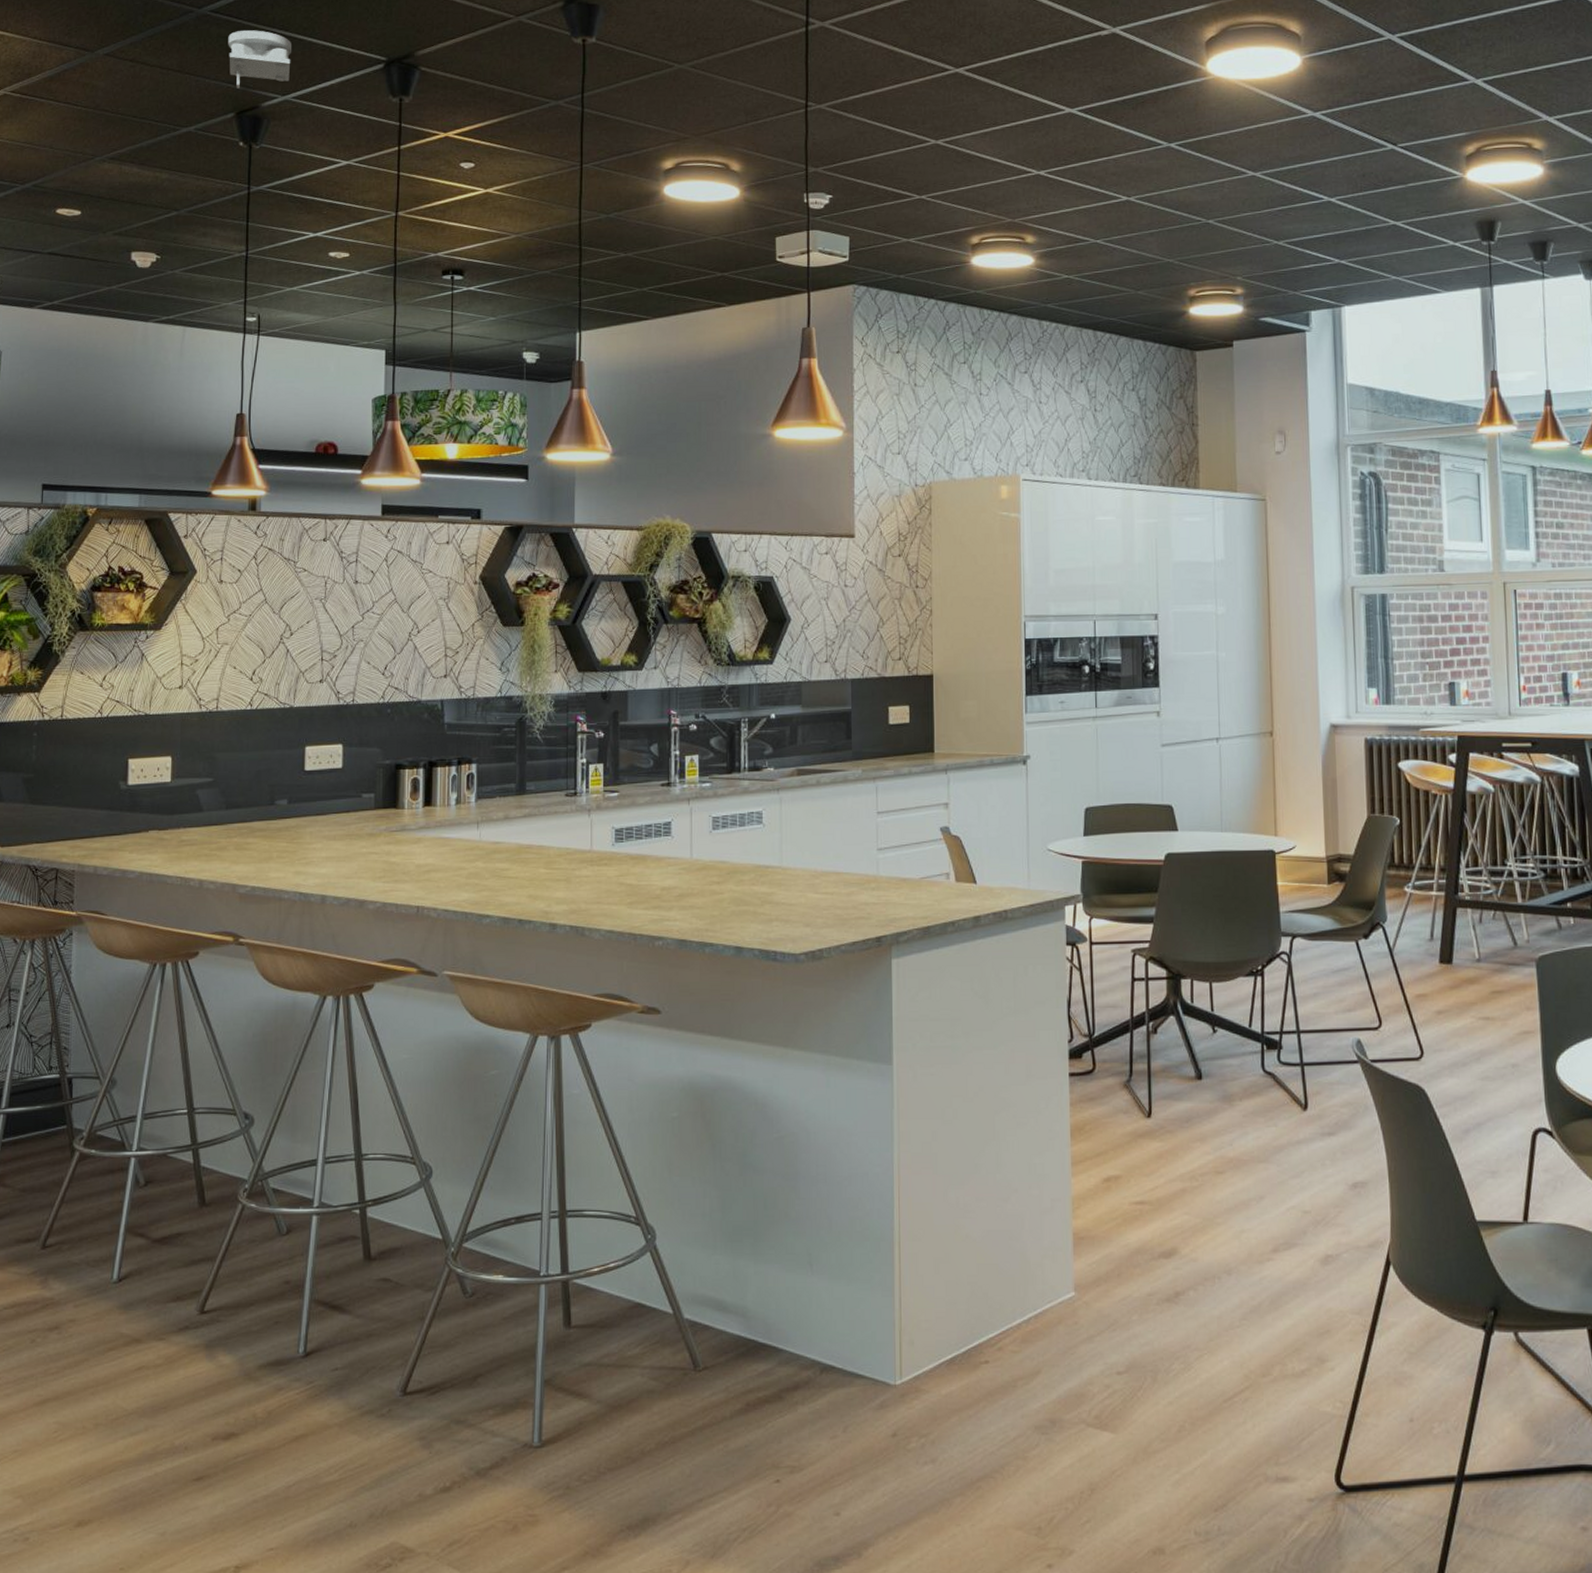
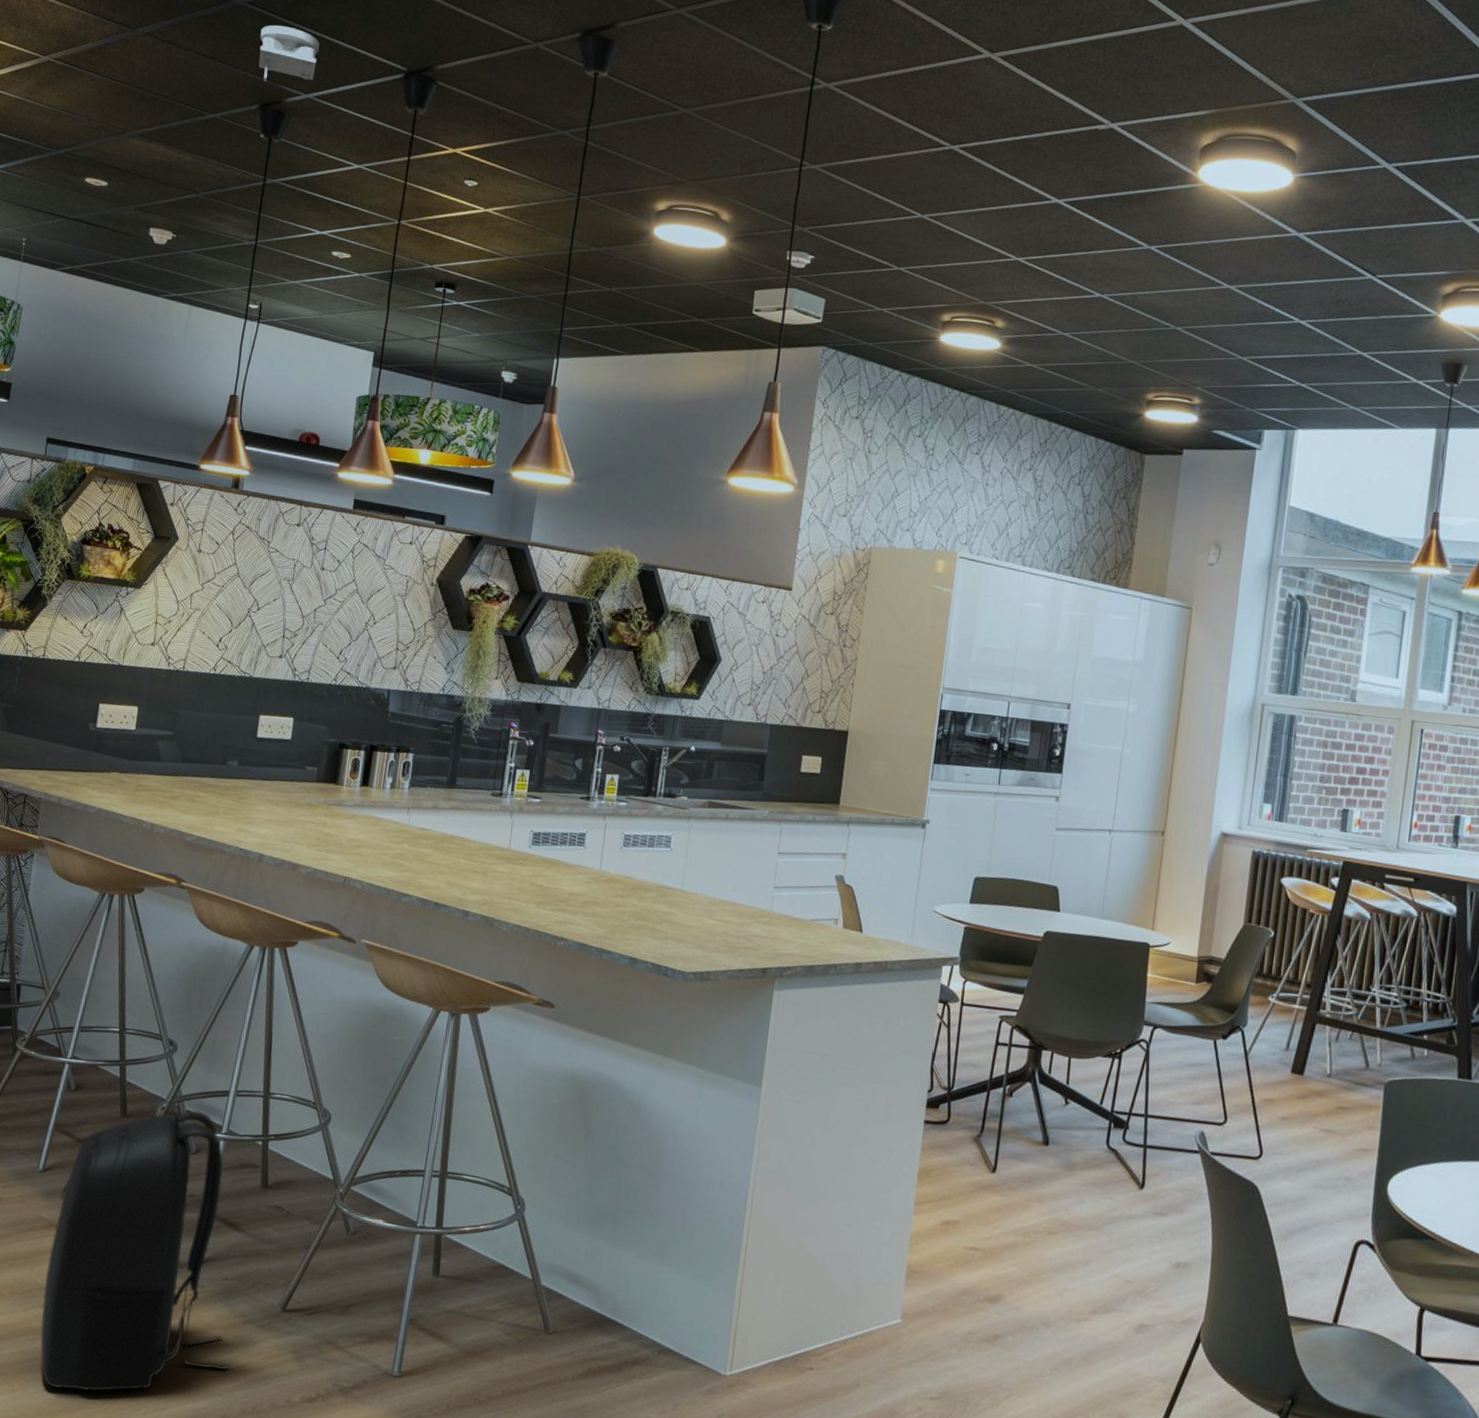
backpack: none [132,1184,349,1526] -> present [40,1105,228,1392]

